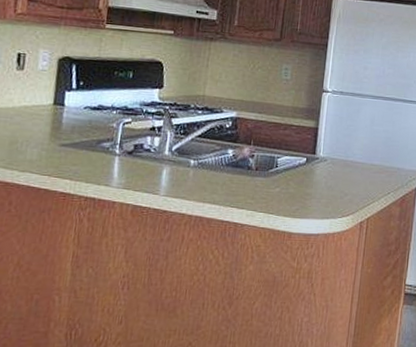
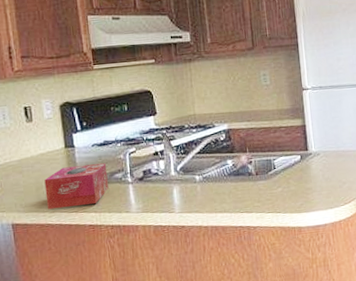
tissue box: none [18,125,96,170] -> present [44,163,109,210]

